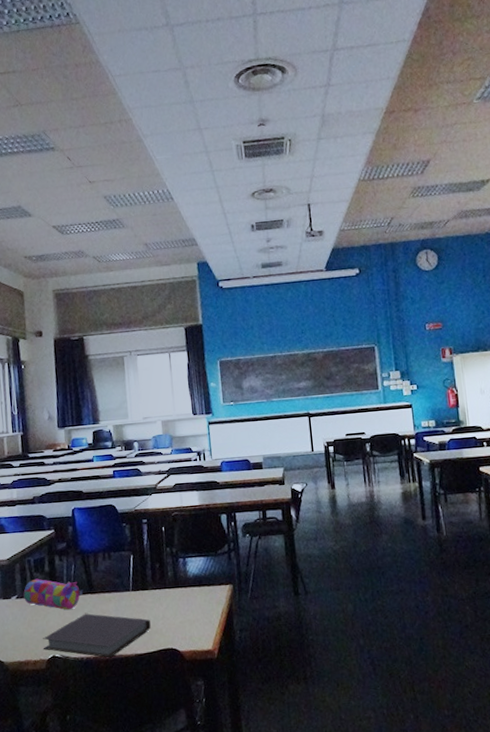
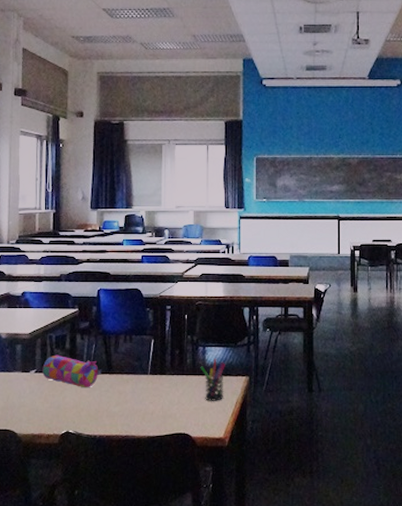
notebook: present [43,613,151,658] -> none [58,393,165,438]
pen holder: none [182,569,208,613] -> present [200,358,225,401]

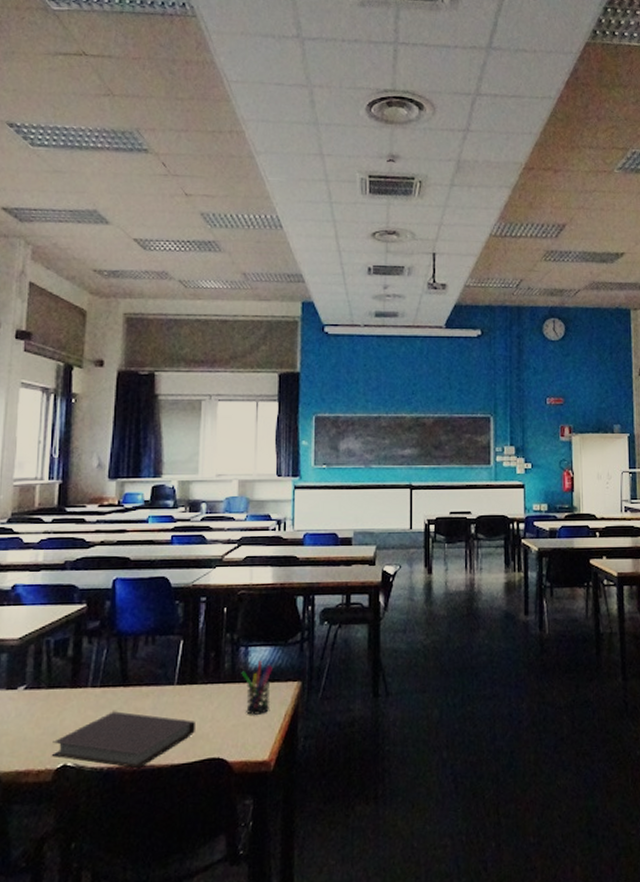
pencil case: present [42,354,102,388] -> none [34,664,115,707]
notebook: none [58,393,165,438] -> present [52,711,195,769]

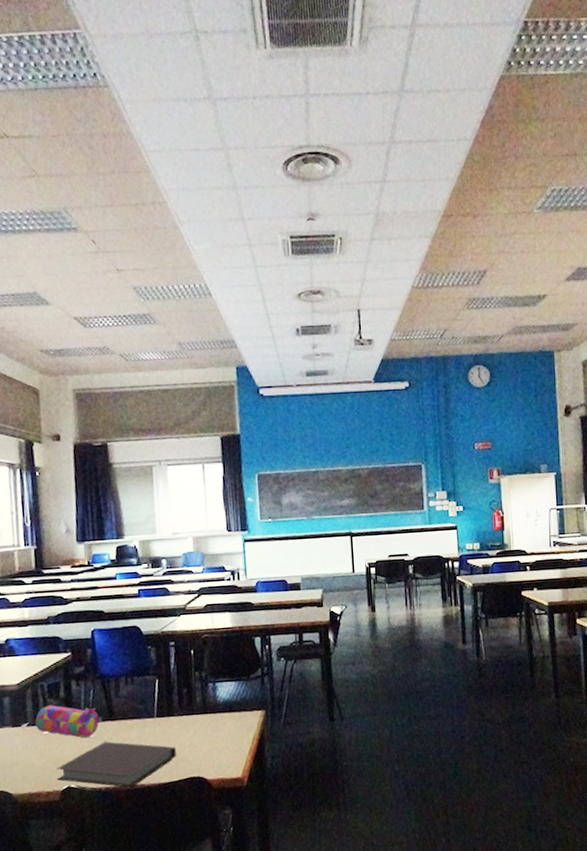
pencil case: none [34,664,115,707] -> present [35,704,103,739]
pen holder: present [241,660,272,715] -> none [211,694,239,740]

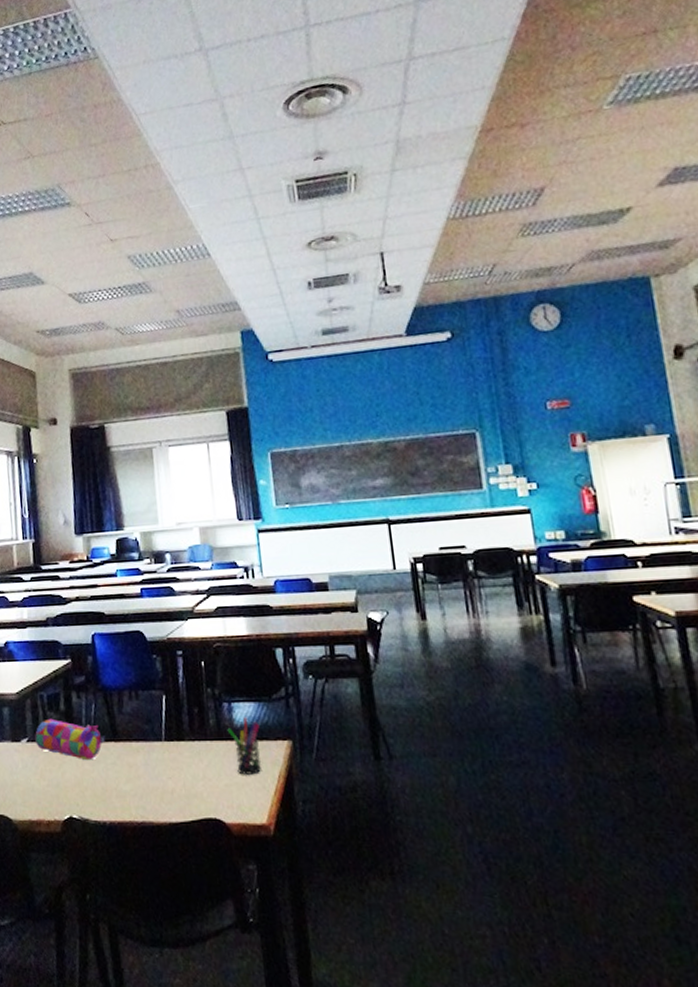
notebook: present [57,741,176,788] -> none [58,766,189,825]
pen holder: none [211,694,239,740] -> present [227,717,261,775]

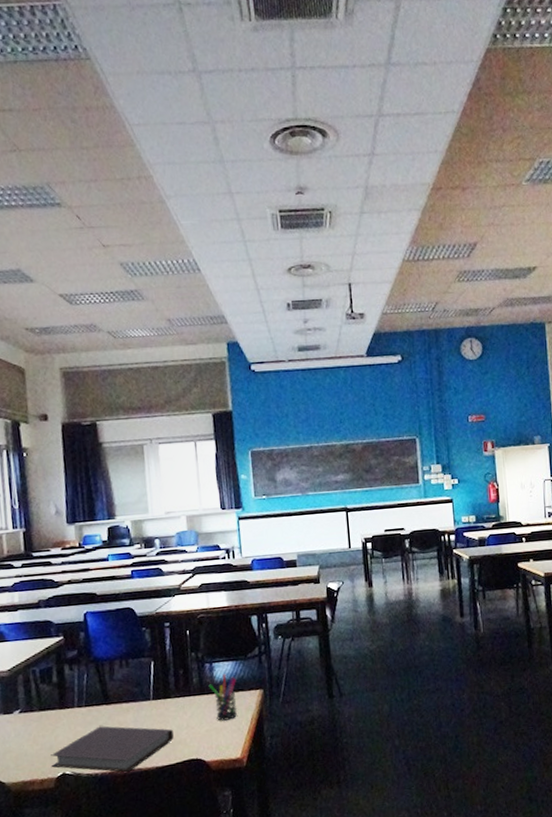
pencil case: present [35,718,106,761] -> none [27,690,98,724]
notebook: none [58,766,189,825] -> present [51,726,174,773]

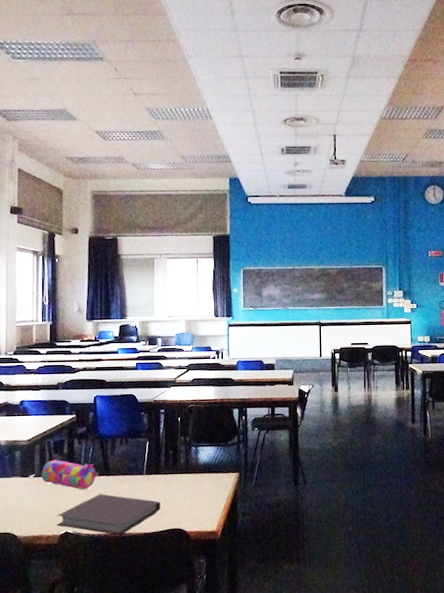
pencil case: none [27,690,98,724] -> present [41,459,100,490]
pen holder: present [208,674,237,721] -> none [193,457,217,497]

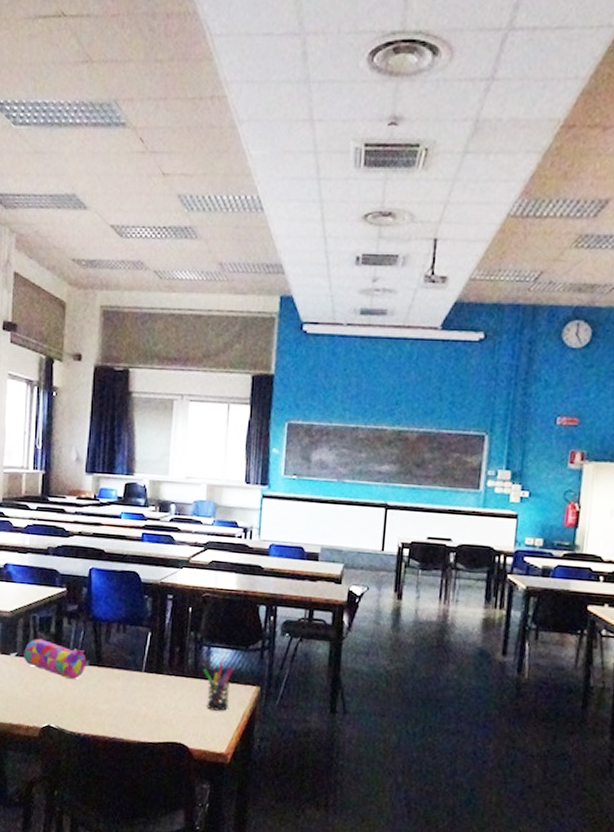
notebook: present [57,494,161,536] -> none [39,687,160,740]
pen holder: none [193,457,217,497] -> present [203,661,233,711]

